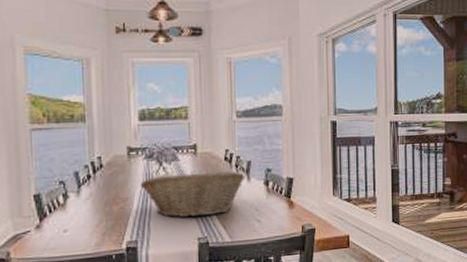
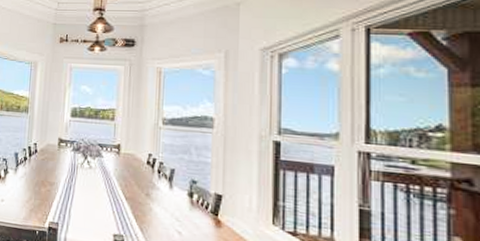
fruit basket: present [140,171,245,217] -> none [66,168,167,216]

